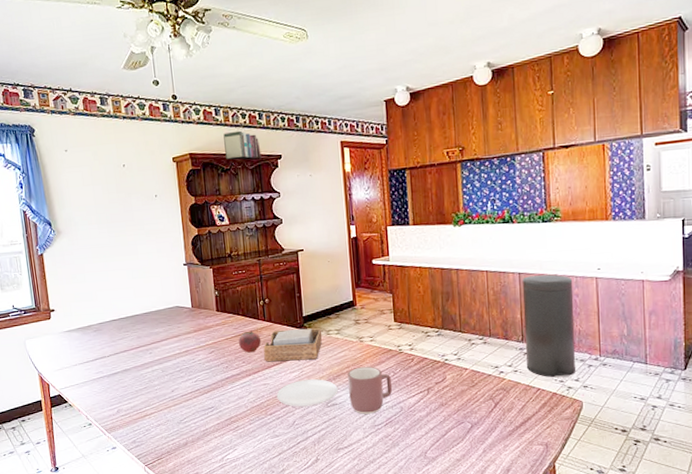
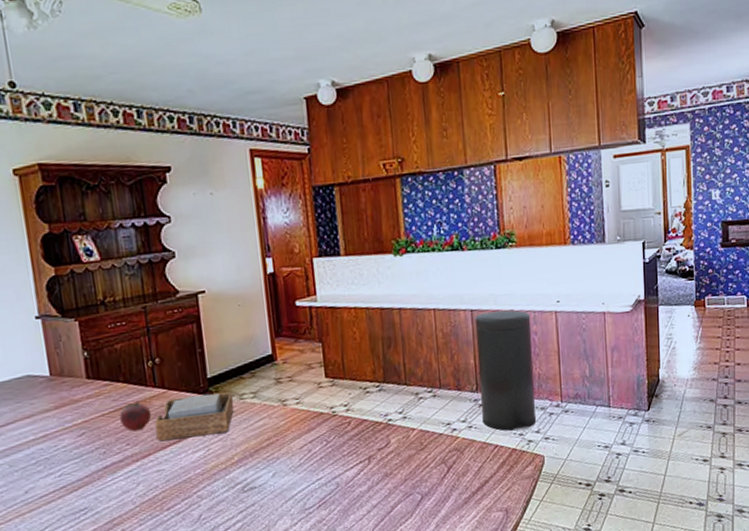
books: present [223,130,262,161] -> none [87,133,143,174]
plate: present [276,378,338,407] -> none [175,457,257,497]
mug: present [347,366,393,414] -> none [268,436,326,497]

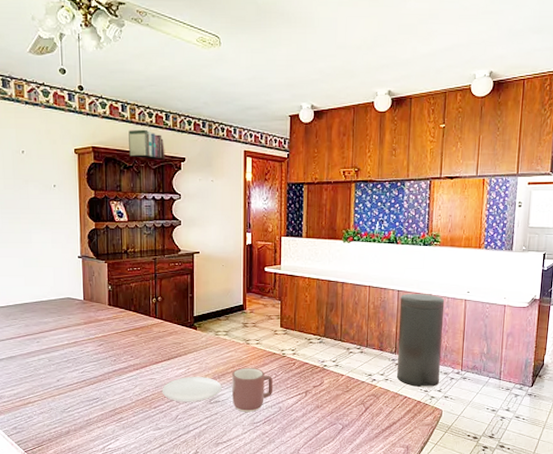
books: none [87,133,143,174] -> present [129,129,165,160]
fruit: present [119,401,152,432] -> none [128,326,151,348]
napkin holder: present [154,392,234,442] -> none [153,327,211,358]
plate: none [175,457,257,497] -> present [162,376,222,402]
mug: none [268,436,326,497] -> present [232,367,274,412]

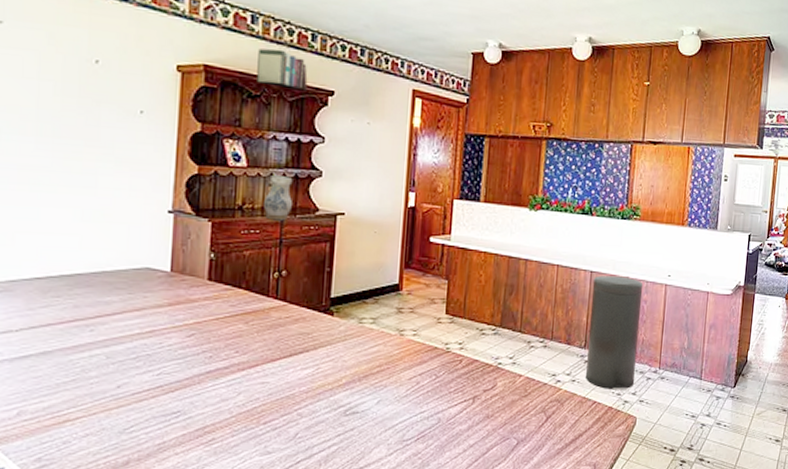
ceramic pitcher: none [142,226,161,260] -> present [264,175,293,221]
plate: present [162,376,222,402] -> none [277,378,363,415]
mug: present [232,367,274,412] -> none [375,366,432,426]

